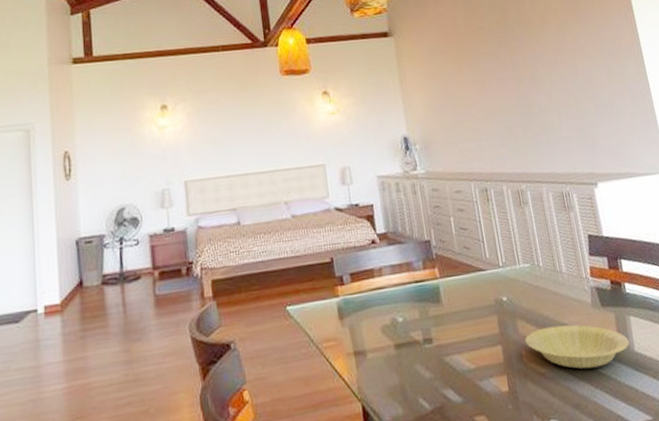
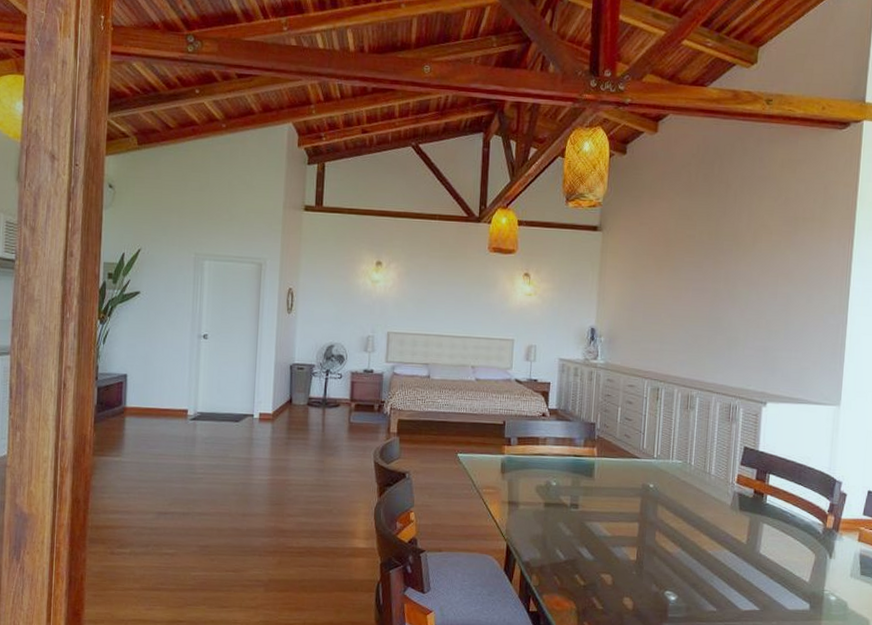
bowl: present [525,324,630,369] -> none [661,516,757,559]

